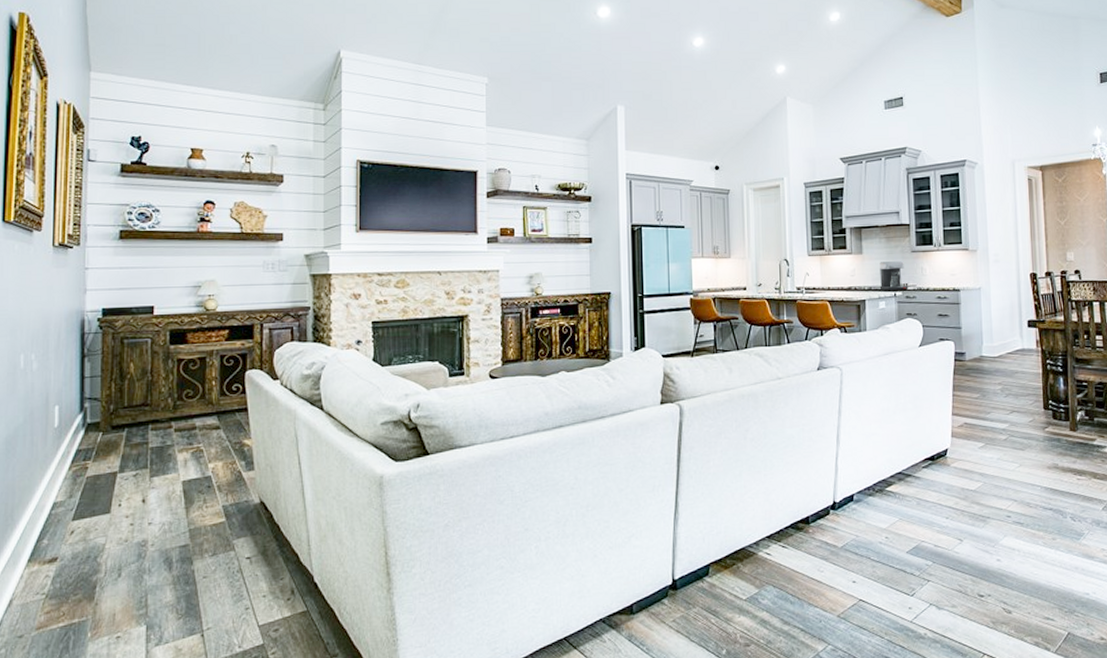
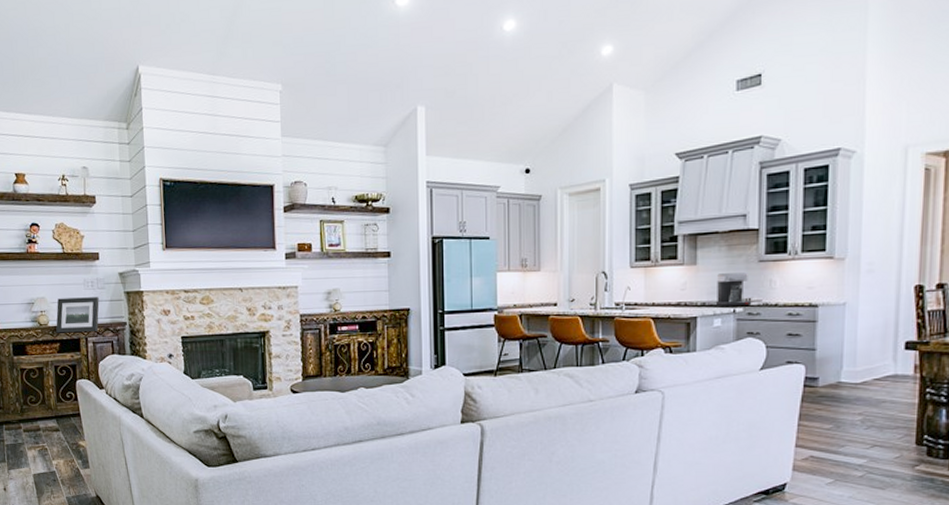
picture frame: none [226,280,280,319] -> present [56,297,99,333]

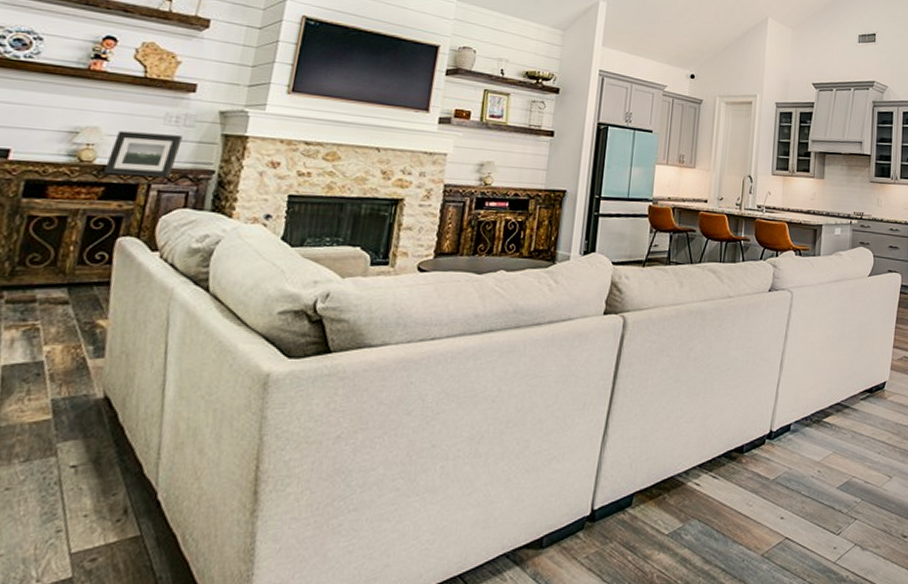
coffee maker: present [717,273,752,307] -> none [838,188,864,219]

